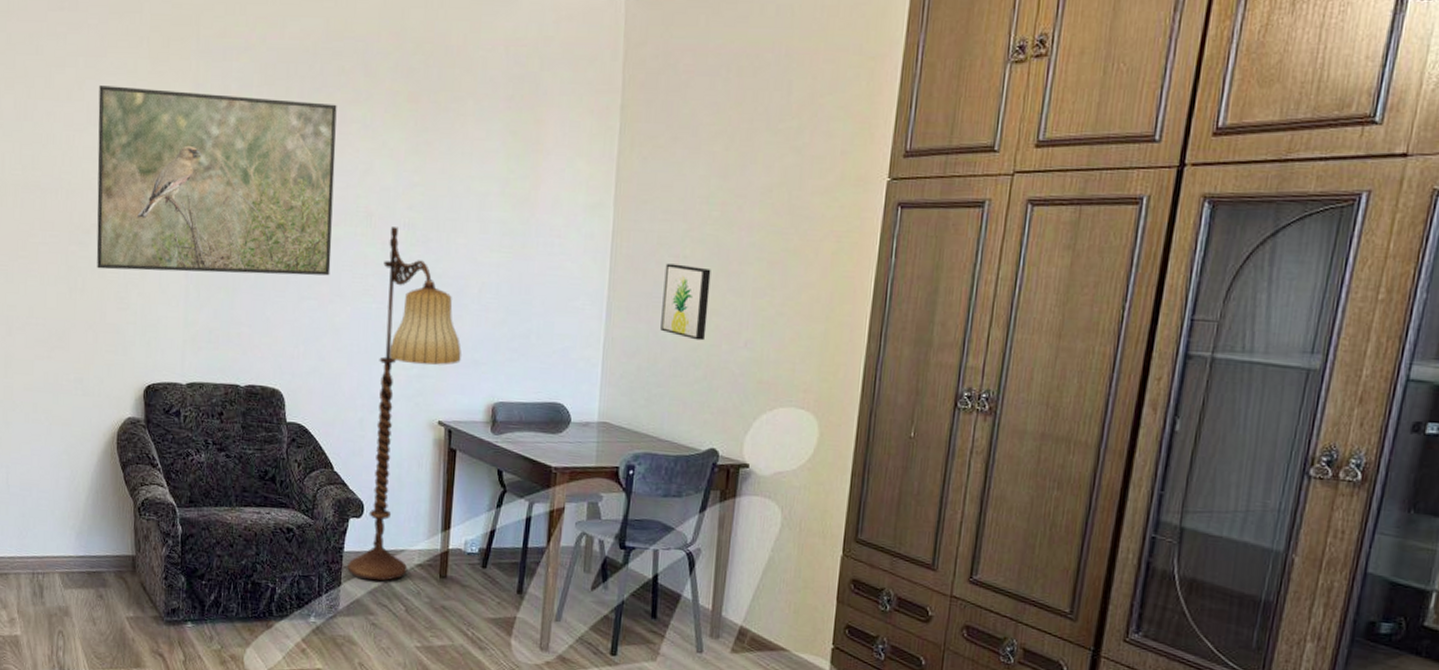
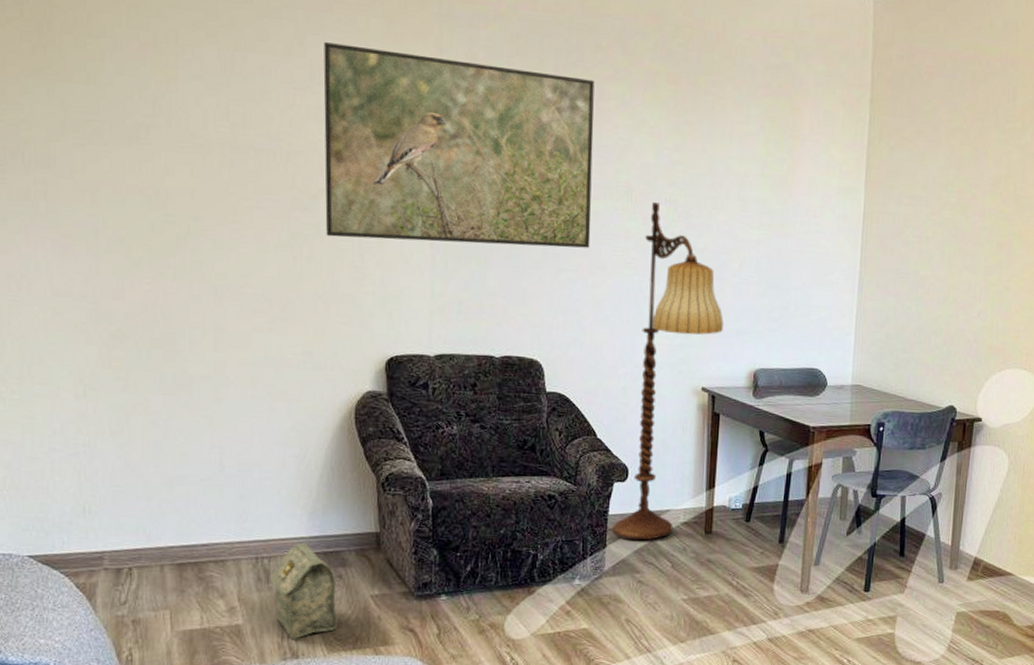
bag: none [44,561,98,655] -> present [270,542,337,640]
wall art: present [660,263,711,341] -> none [906,243,950,312]

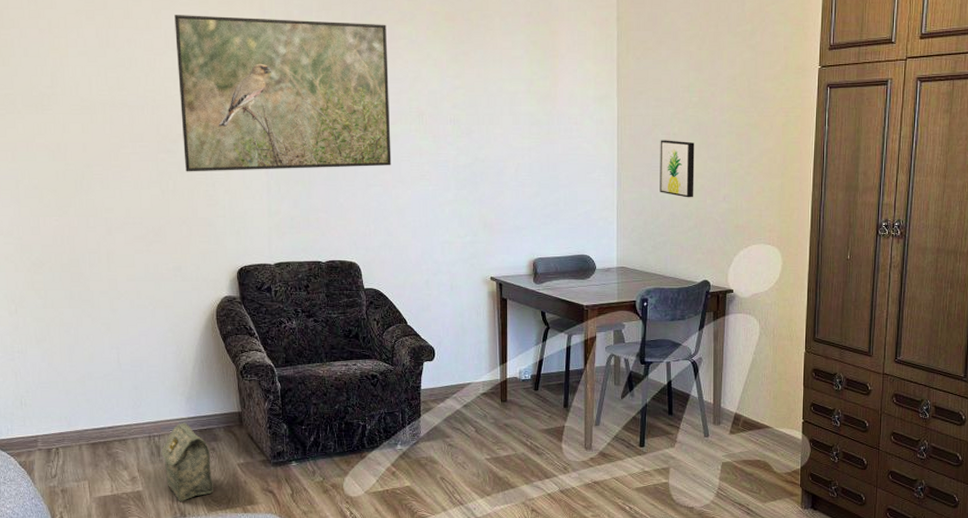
floor lamp: present [612,202,724,541] -> none [425,123,505,410]
wall art: none [906,243,950,312] -> present [660,140,695,198]

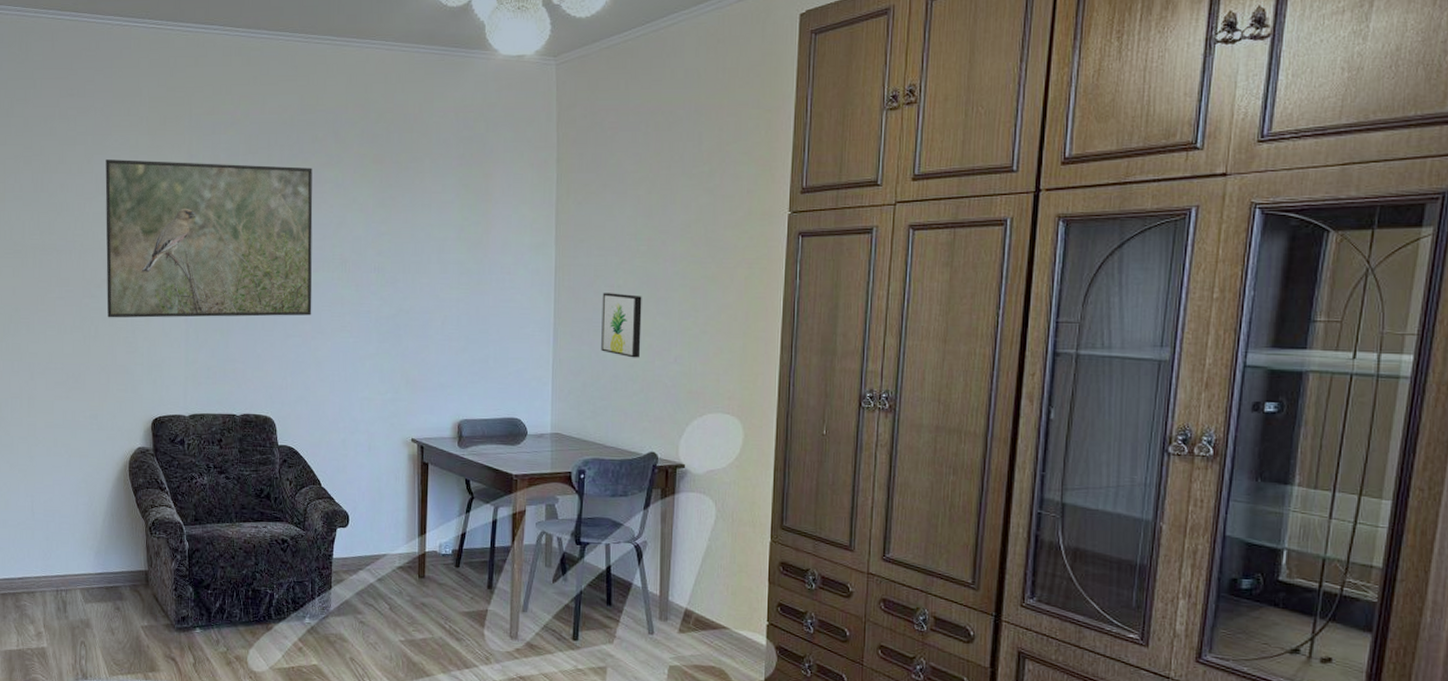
bag: present [161,422,213,502] -> none [67,578,116,663]

